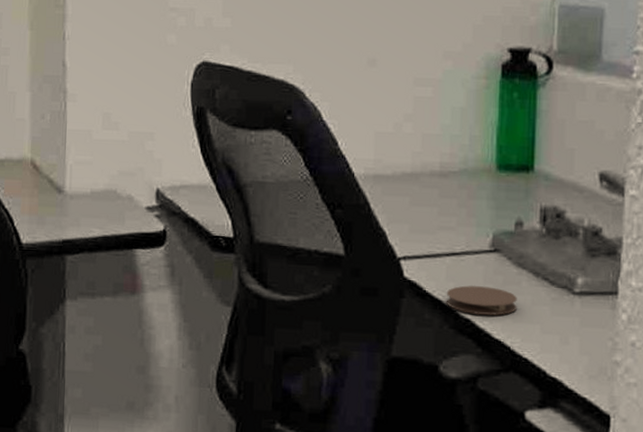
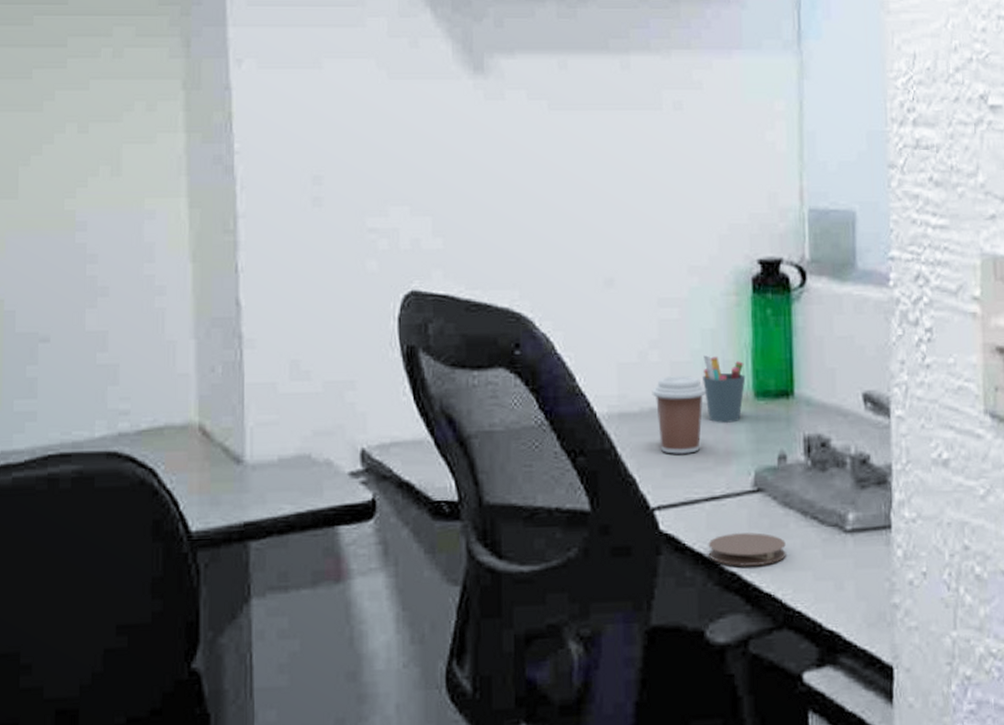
coffee cup: none [404,146,454,214] -> present [652,376,707,454]
pen holder: none [450,130,490,190] -> present [703,355,746,423]

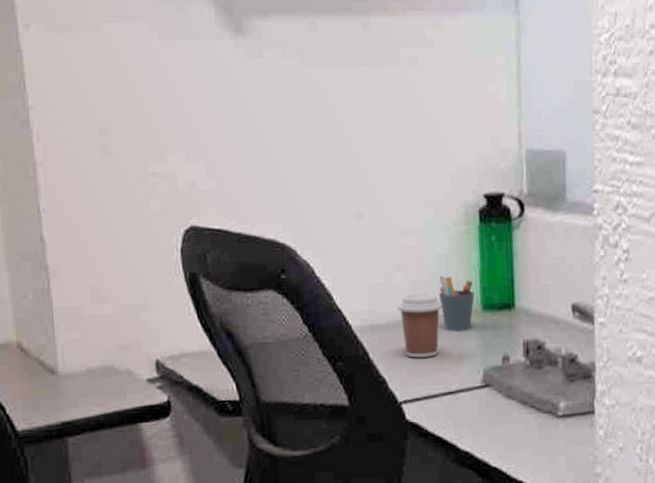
coaster: present [708,532,786,566] -> none [446,419,510,447]

